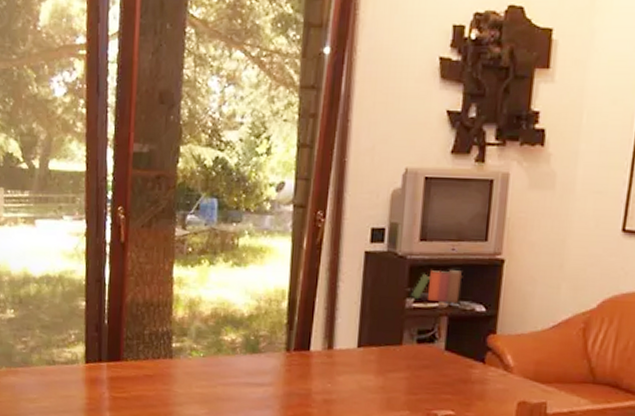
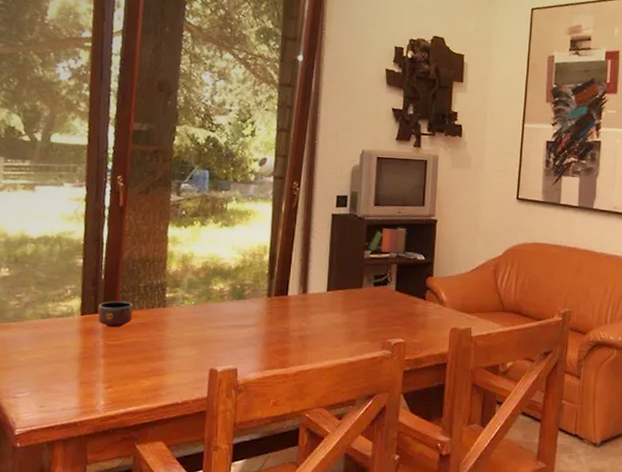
mug: none [102,348,138,379] -> present [98,300,133,328]

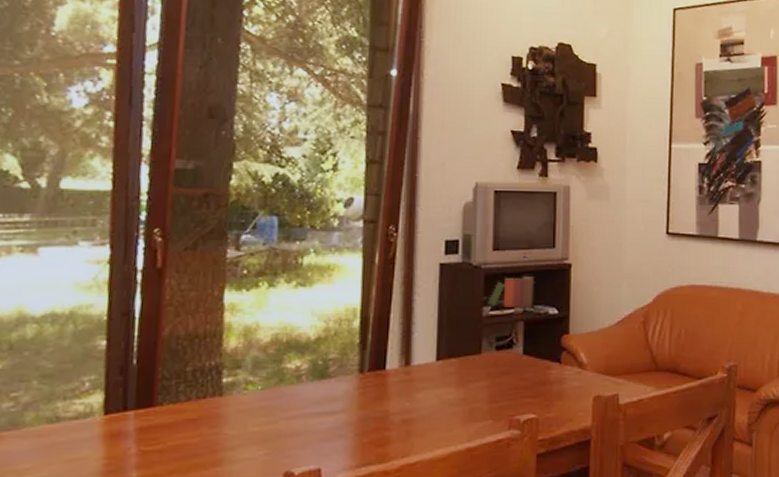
mug: present [98,300,133,328] -> none [128,391,178,428]

